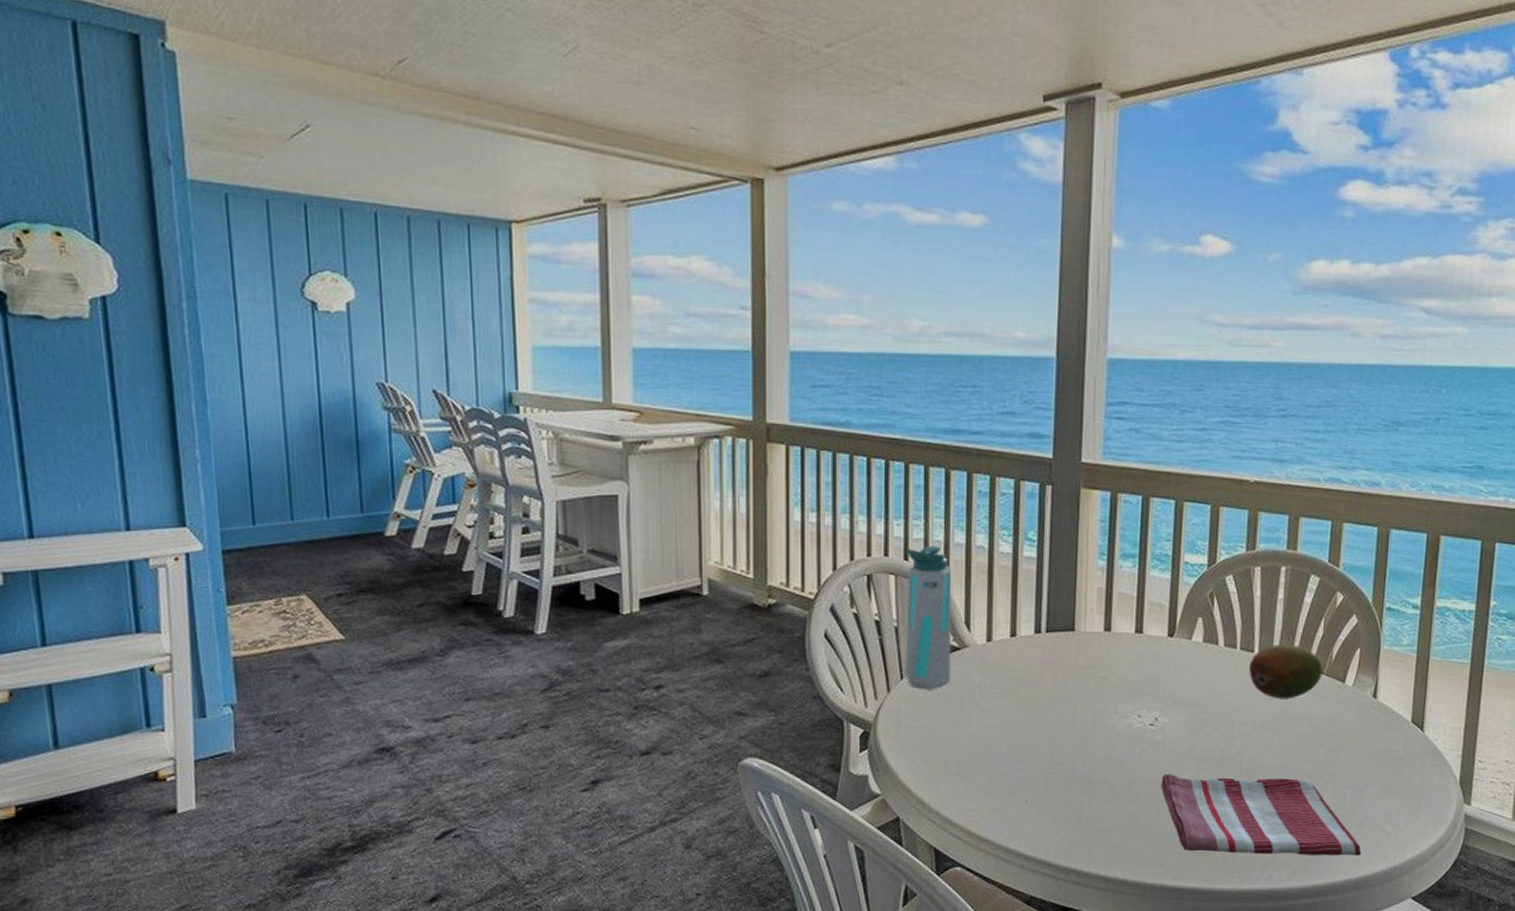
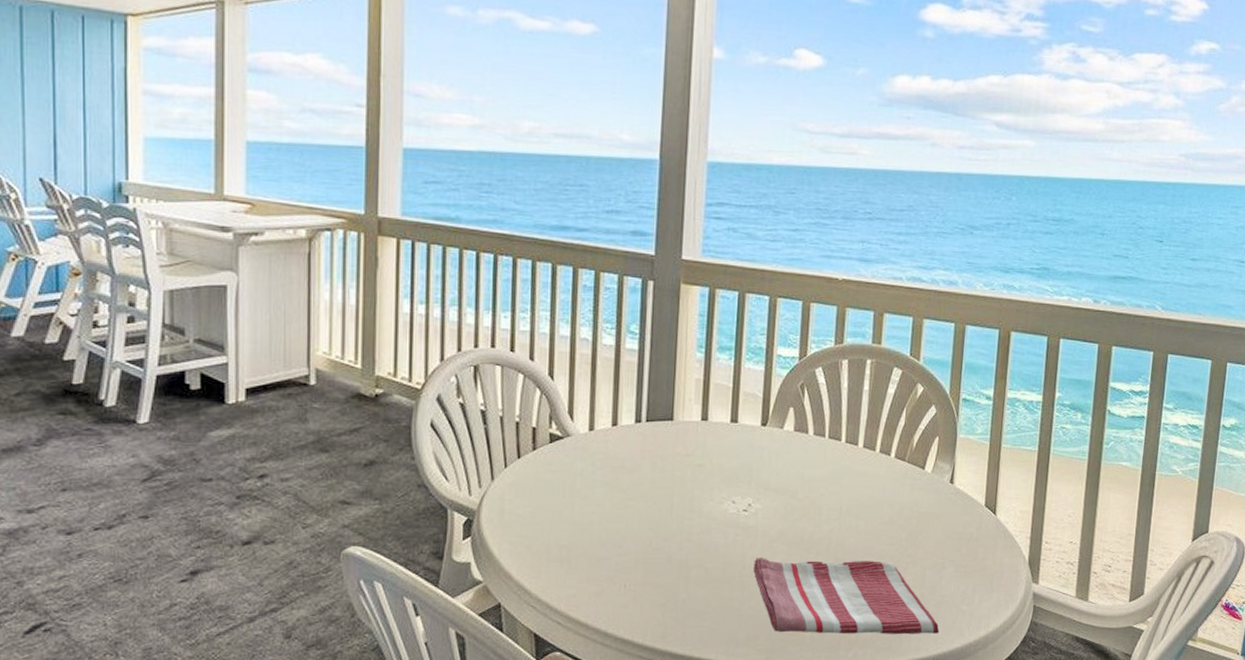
water bottle: present [905,546,952,690] -> none [509,338,557,478]
fruit: present [1248,644,1323,699] -> none [836,433,905,485]

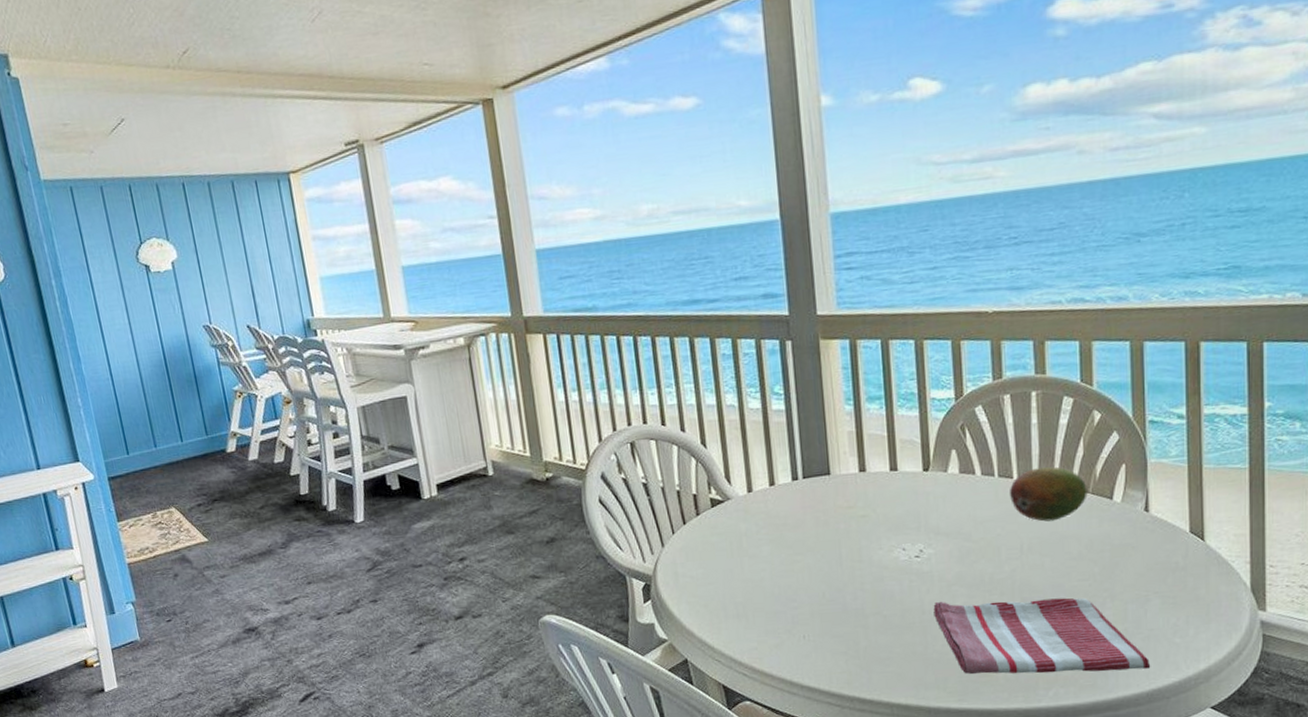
fruit: none [836,433,905,485] -> present [1009,466,1088,522]

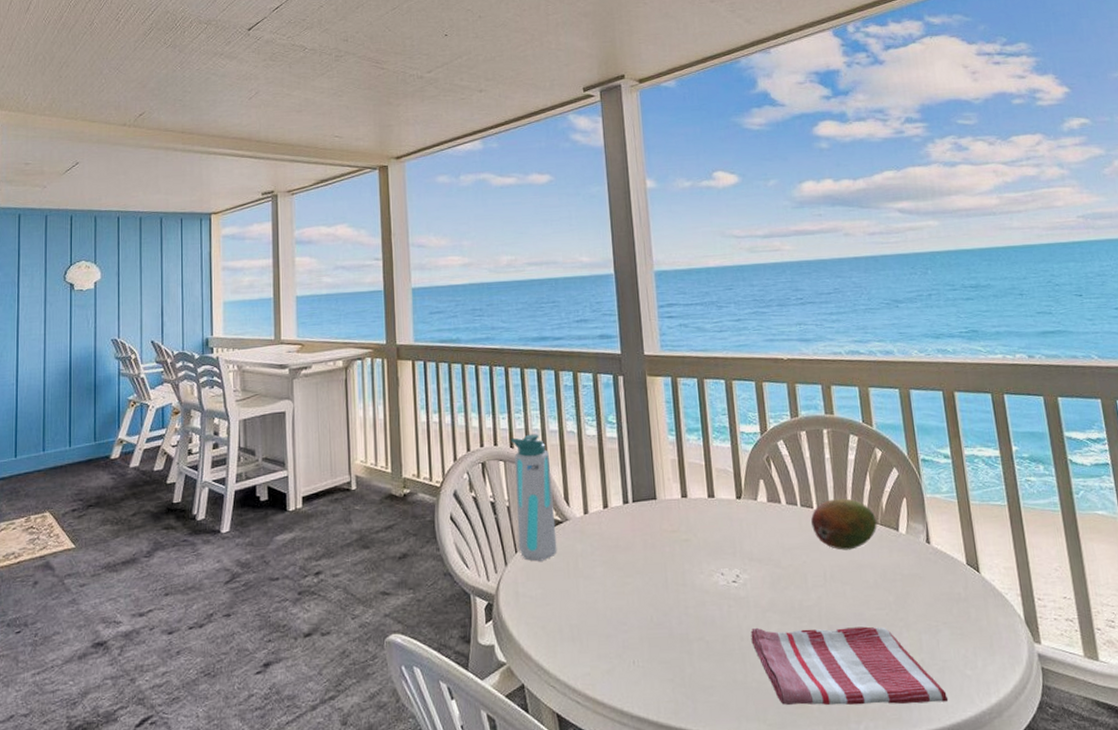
water bottle: none [662,409,719,542] -> present [511,434,557,562]

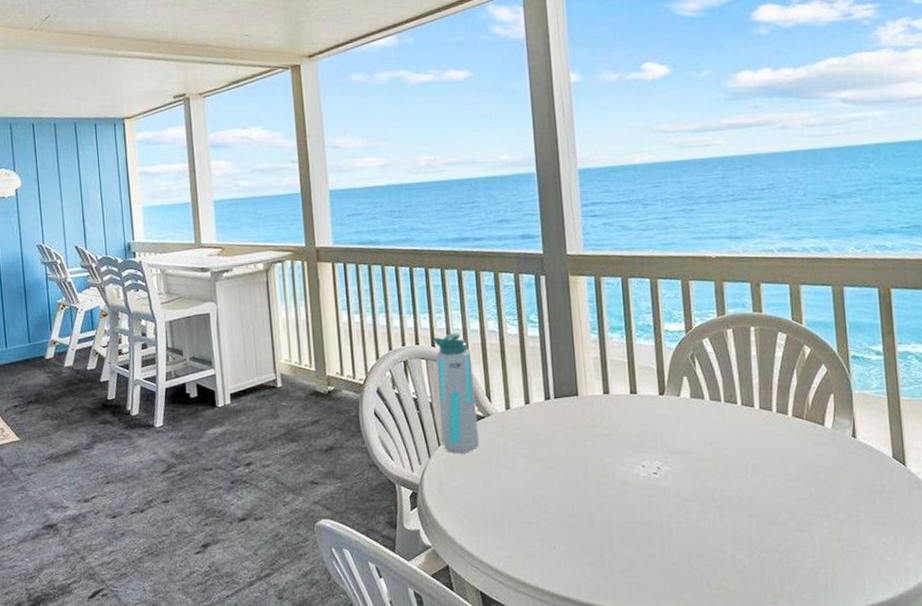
dish towel: present [750,626,949,705] -> none [670,516,866,588]
fruit: present [810,498,877,550] -> none [734,394,802,444]

